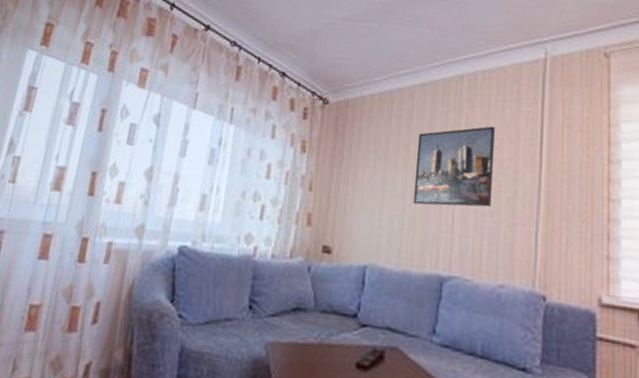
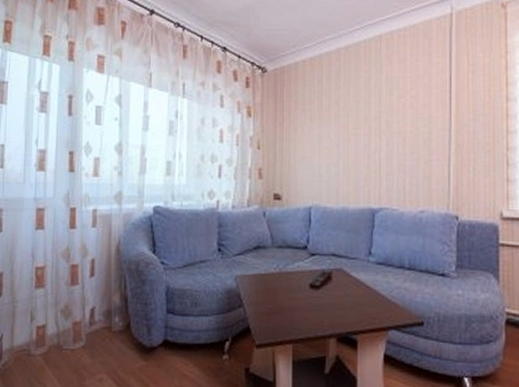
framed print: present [413,126,496,208] -> none [345,78,412,152]

